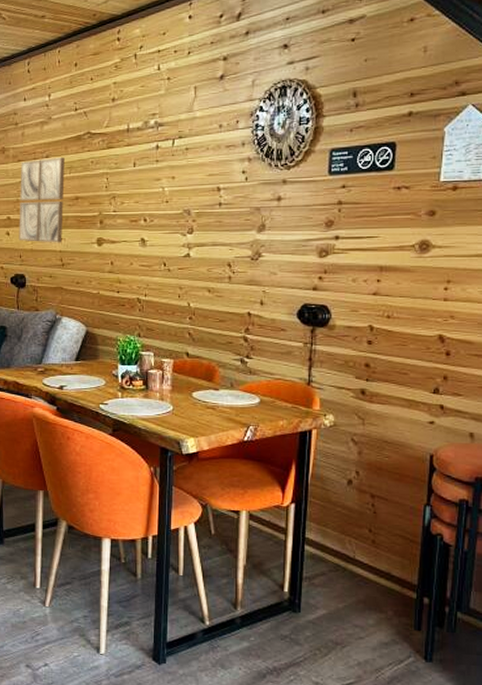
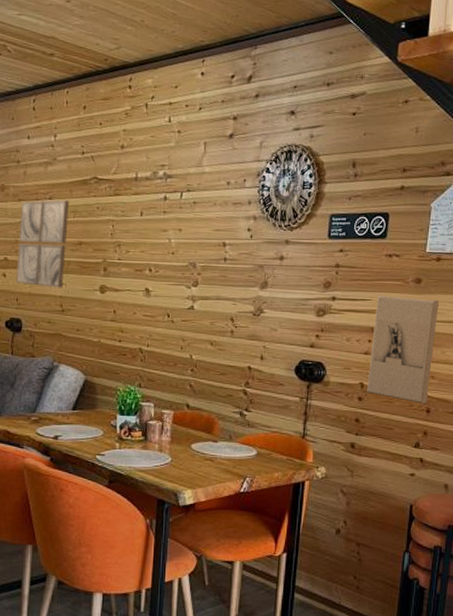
wall sculpture: none [377,231,458,346] -> present [367,295,440,404]

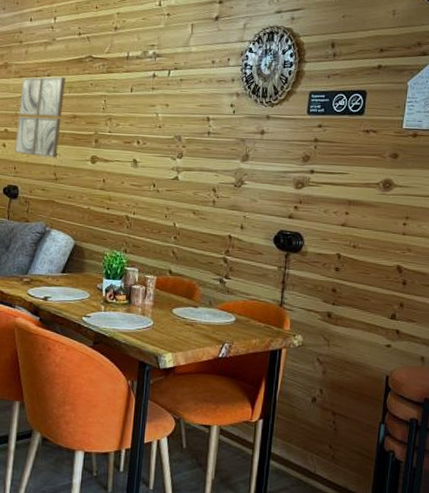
wall sculpture: present [367,295,440,404] -> none [344,169,416,276]

